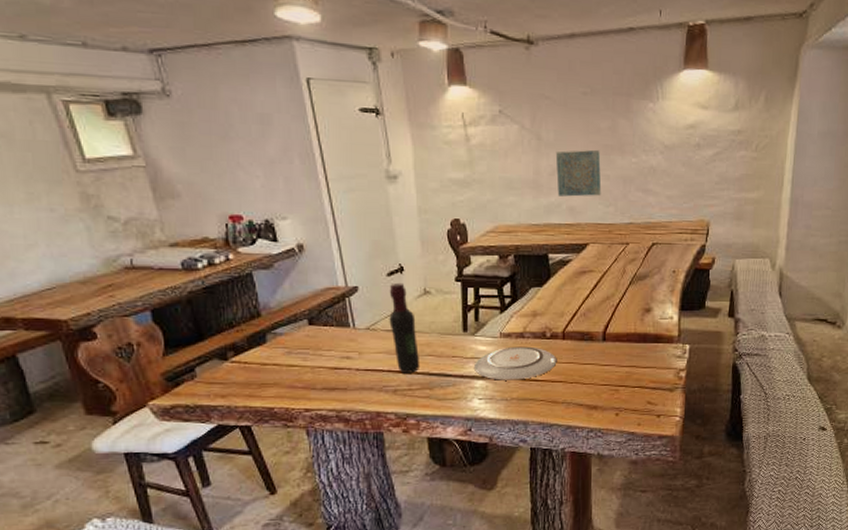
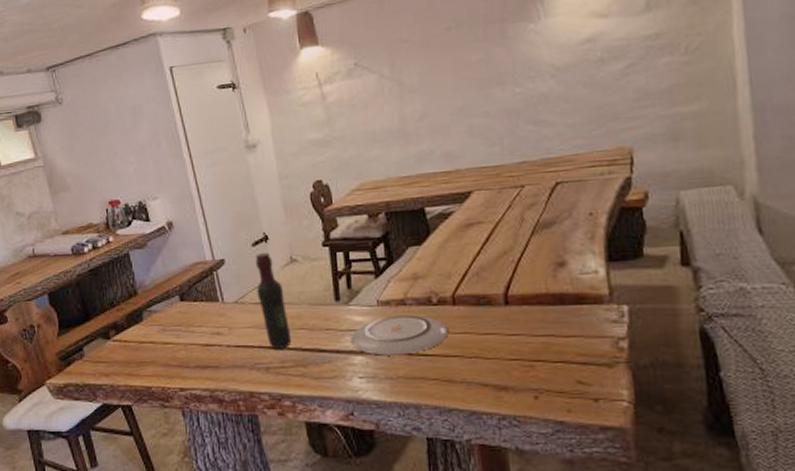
wall art: present [555,149,602,197] -> none [421,85,482,143]

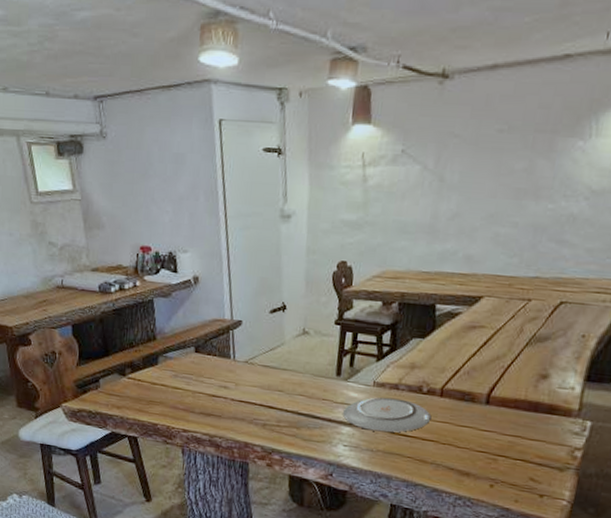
wine bottle: present [255,252,292,349] -> none [266,320,292,410]

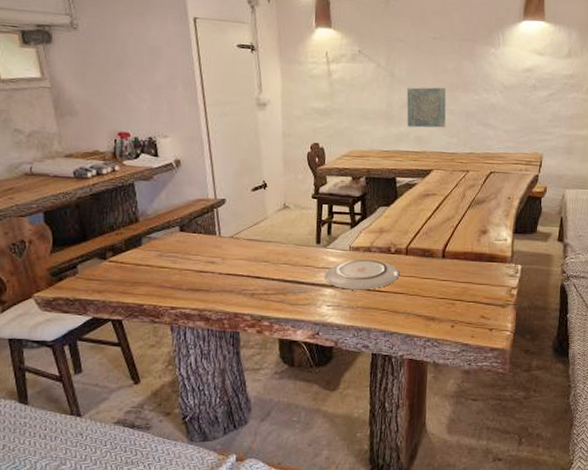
wall art: none [454,193,510,245] -> present [406,87,447,128]

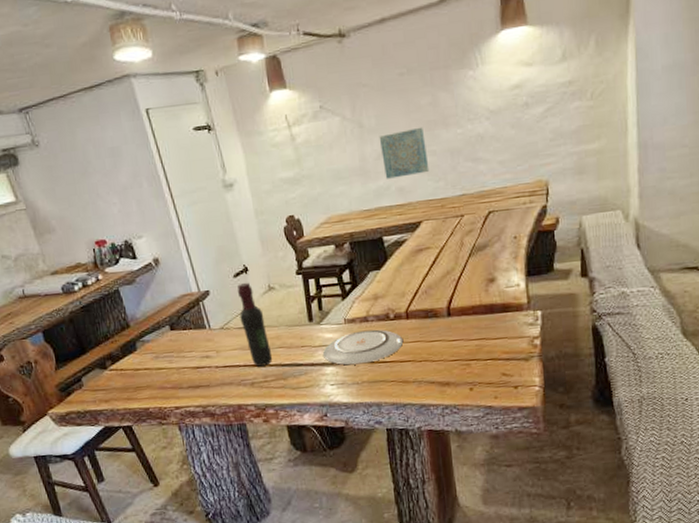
wine bottle: none [251,197,277,279] -> present [237,282,273,367]

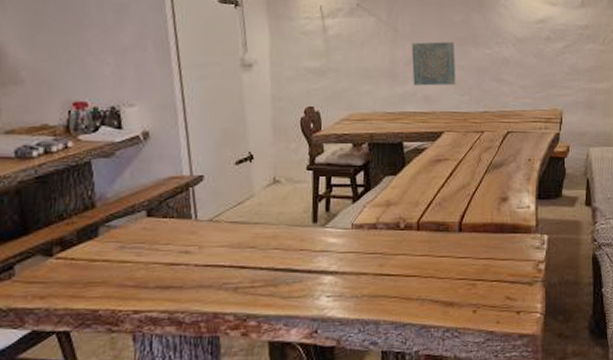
wine bottle: present [237,282,273,367] -> none [234,171,265,269]
plate: present [323,329,404,366] -> none [323,238,411,276]

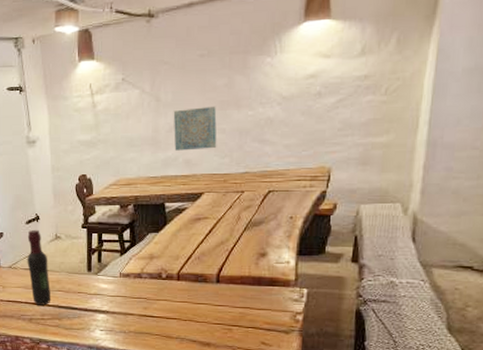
wine bottle: none [234,171,265,269] -> present [27,229,51,305]

